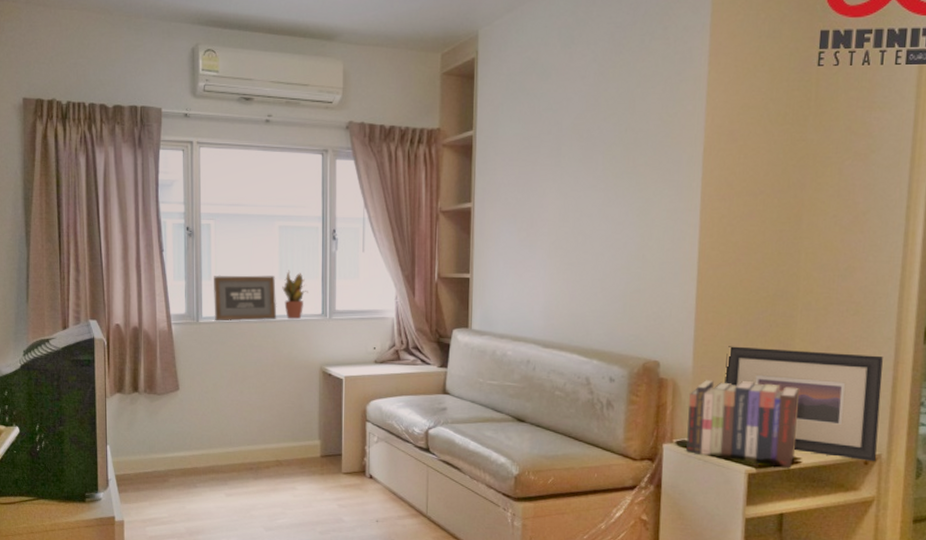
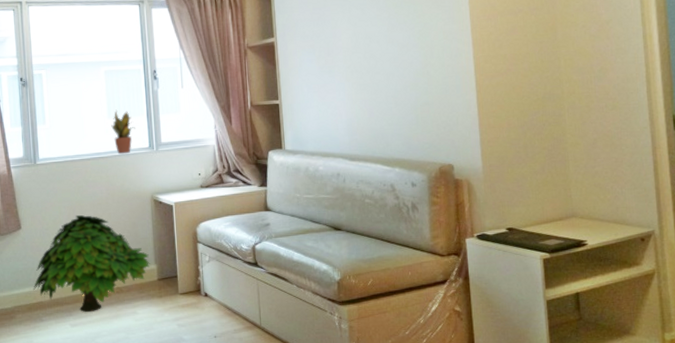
plant: none [188,381,314,483] -> present [33,215,150,312]
picture frame: present [214,275,277,322] -> none [48,116,108,162]
books: present [686,380,799,469] -> none [482,175,581,251]
picture frame: present [724,346,883,462] -> none [510,143,651,238]

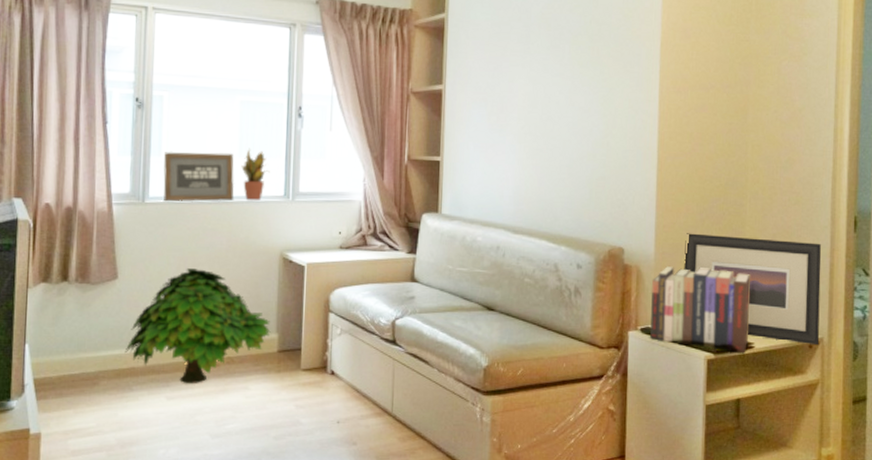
picture frame: none [48,116,108,162] -> present [162,151,235,203]
books: none [482,175,581,251] -> present [650,266,750,354]
picture frame: none [510,143,651,238] -> present [684,233,821,346]

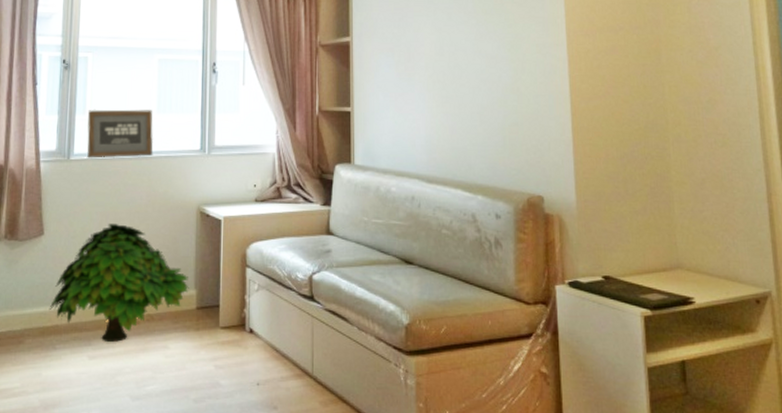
potted plant: present [241,147,270,201] -> none [159,103,187,156]
books: present [650,266,750,354] -> none [575,215,688,310]
picture frame: present [684,233,821,346] -> none [607,179,768,300]

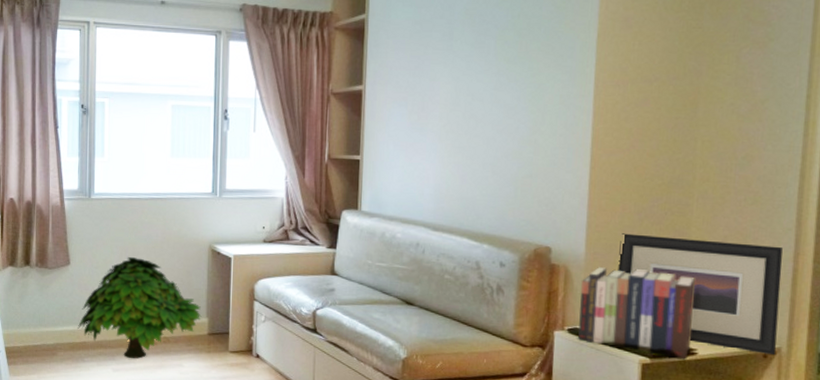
picture frame: present [86,109,154,159] -> none [106,152,168,199]
books: none [575,215,688,310] -> present [578,267,695,360]
picture frame: none [607,179,768,300] -> present [618,233,783,356]

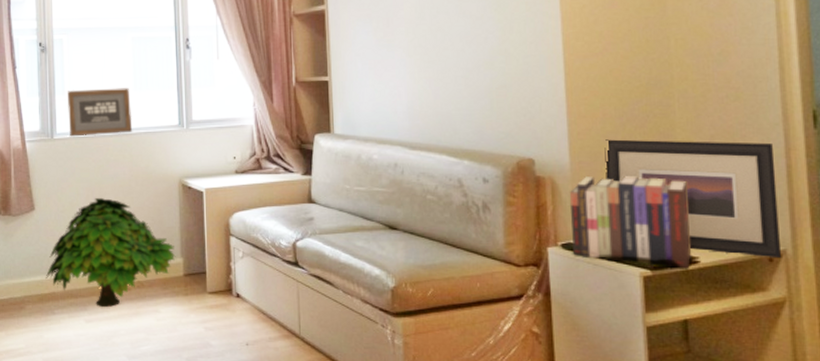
picture frame: none [106,152,168,199] -> present [67,88,133,137]

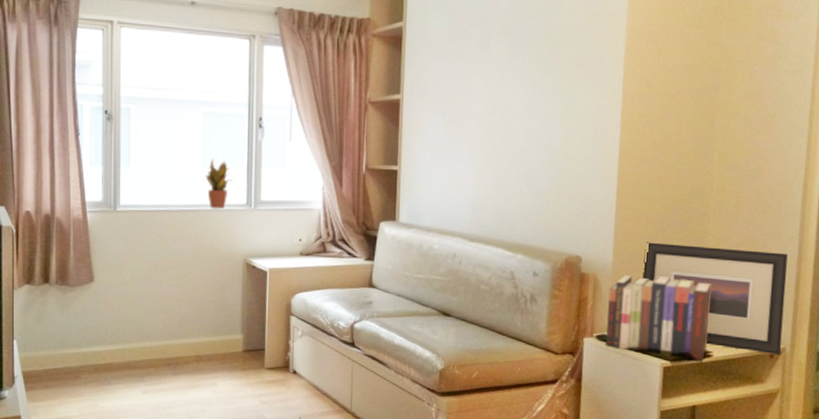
plant: present [45,198,176,307] -> none [102,273,236,379]
picture frame: present [67,88,133,137] -> none [132,161,200,211]
potted plant: none [137,81,164,132] -> present [205,158,233,210]

